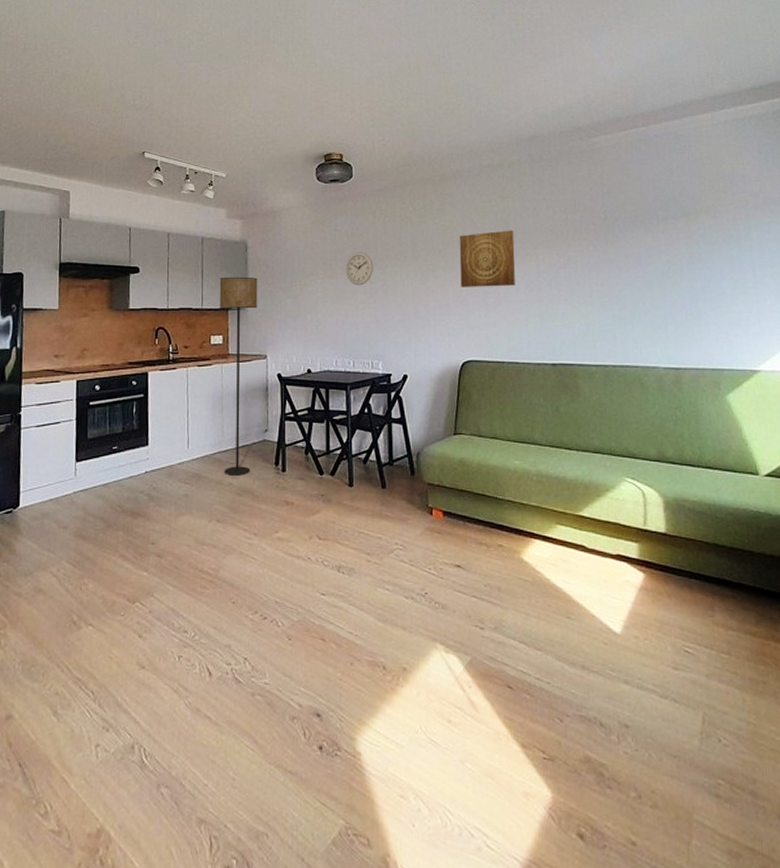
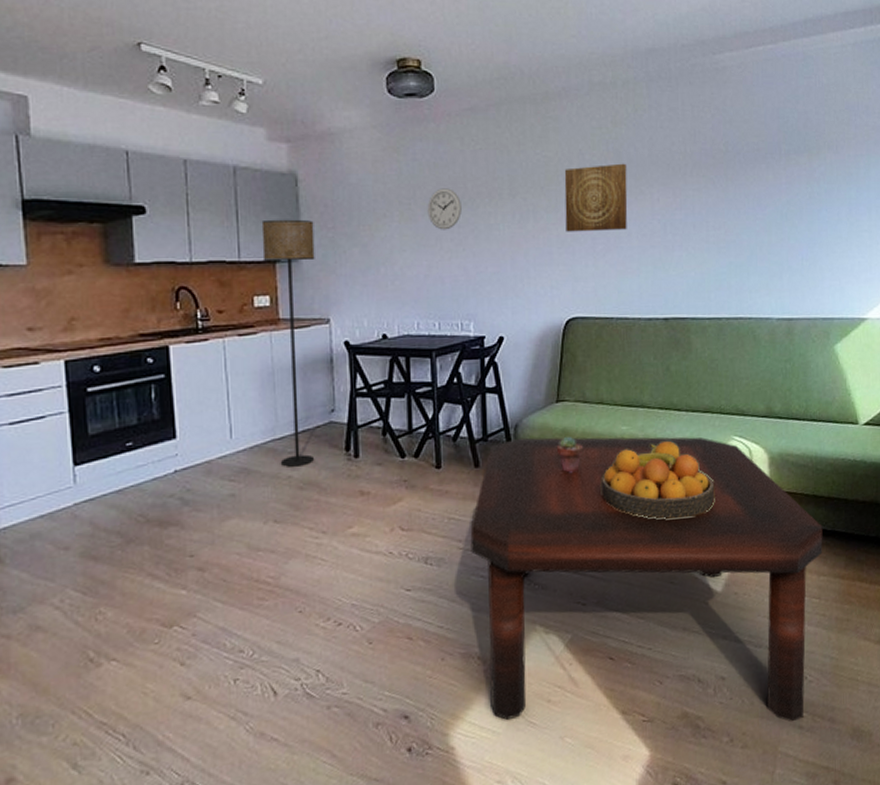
coffee table: none [377,464,729,788] -> present [470,437,823,722]
potted succulent: none [454,466,480,500] -> present [556,436,584,473]
fruit bowl: none [496,477,609,554] -> present [601,440,715,519]

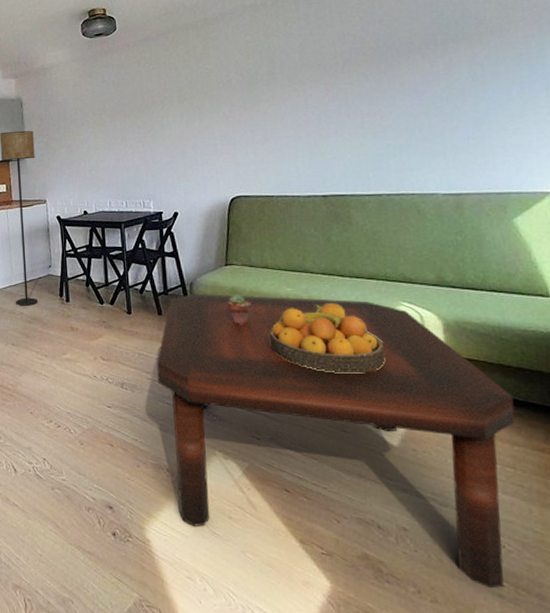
wall clock: present [427,188,462,230] -> none [114,100,141,132]
wall art: present [564,163,628,232] -> none [223,67,283,127]

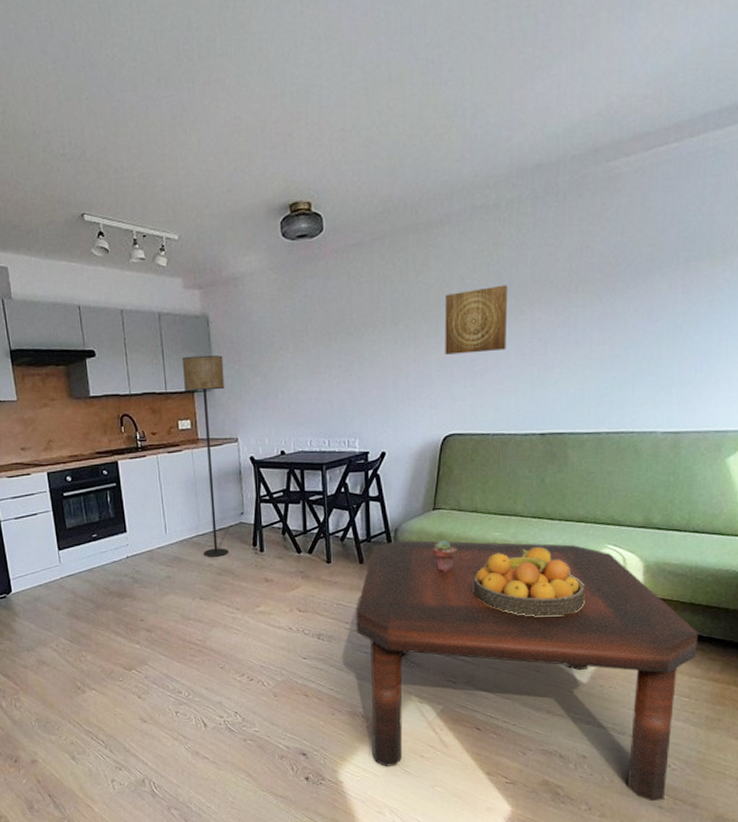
wall art: none [223,67,283,127] -> present [444,285,508,355]

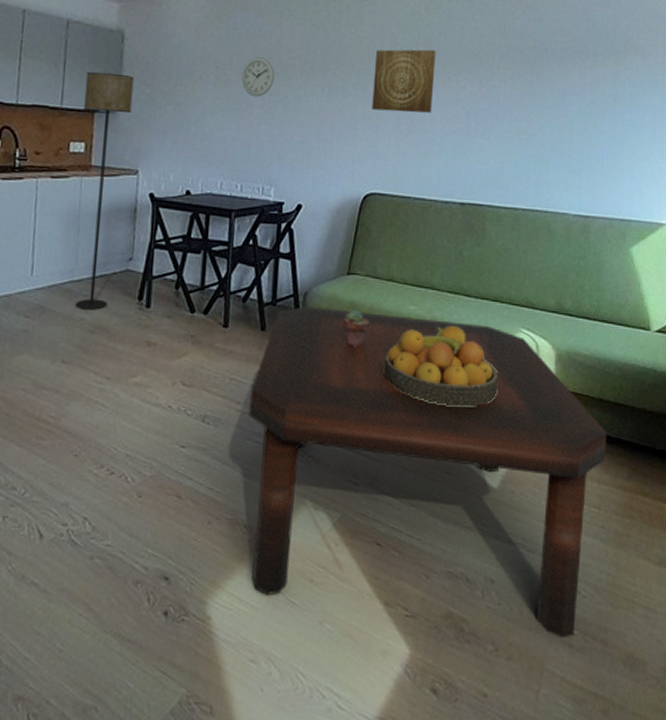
wall clock: none [317,320,348,359] -> present [241,57,275,97]

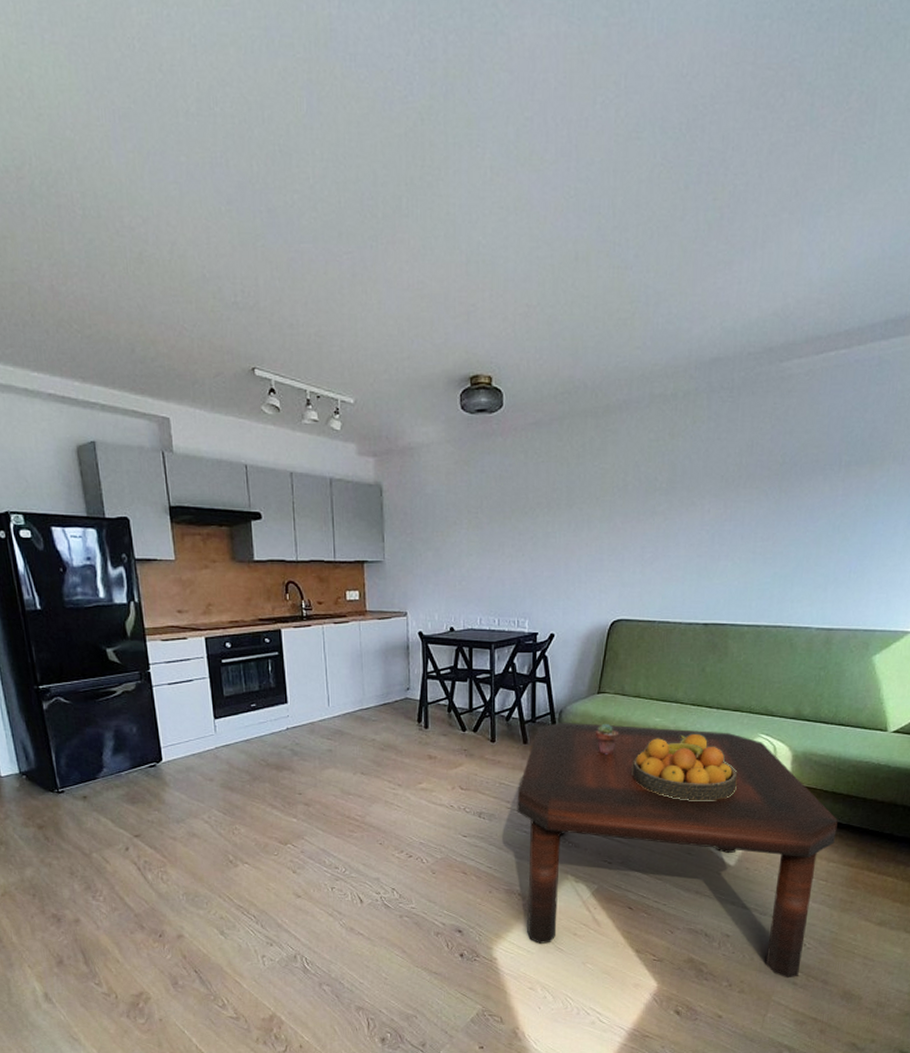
floor lamp: present [74,71,134,310] -> none [352,525,396,732]
wall clock: present [241,57,275,97] -> none [492,498,523,537]
wall art: present [372,49,436,113] -> none [617,475,681,541]

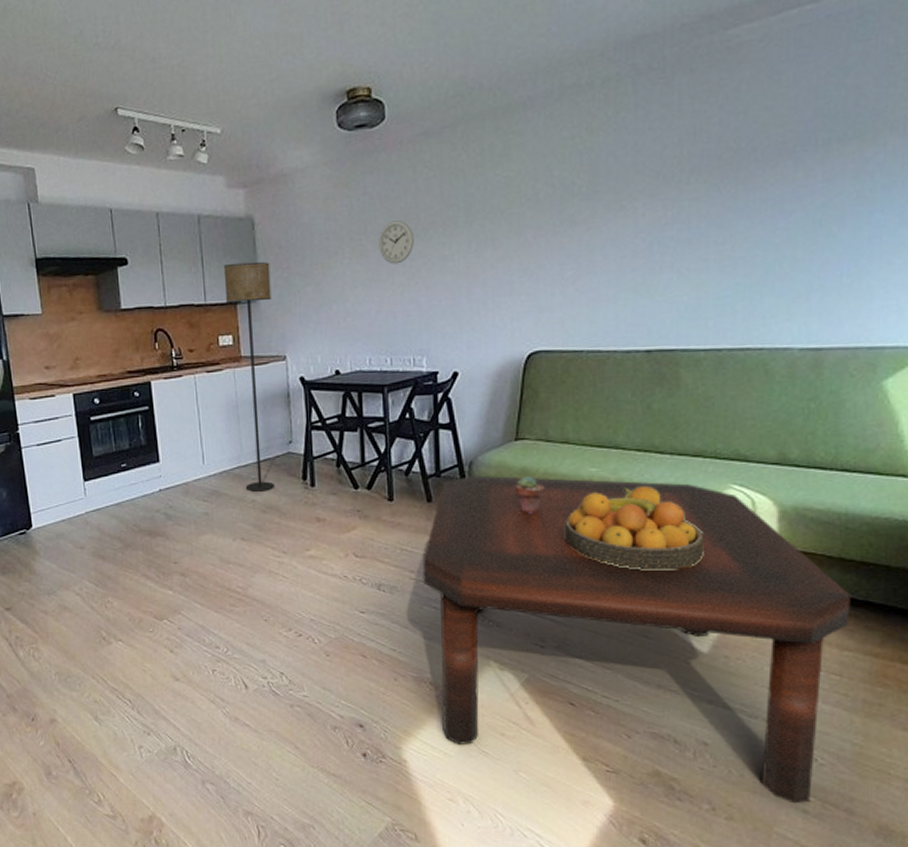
floor lamp: none [352,525,396,732] -> present [223,261,276,492]
wall clock: none [492,498,523,537] -> present [378,220,414,265]

